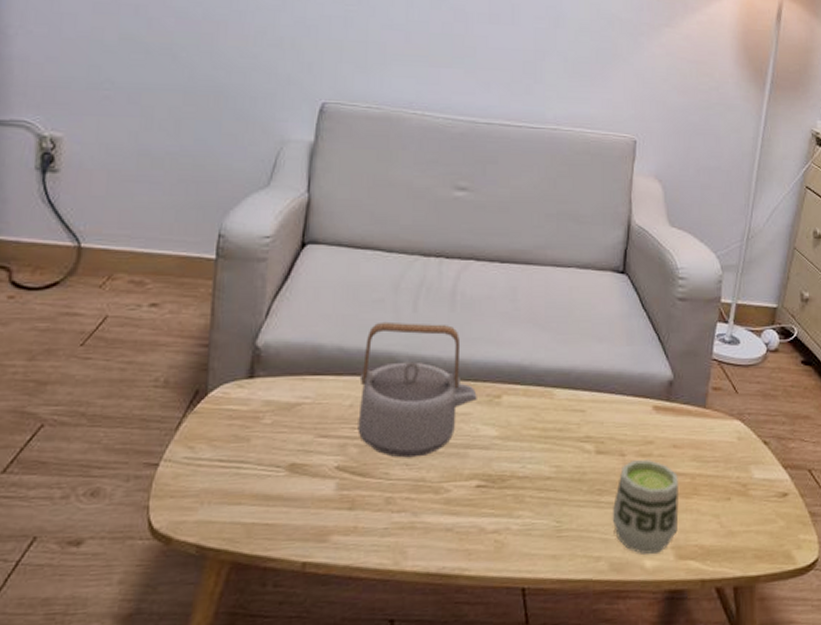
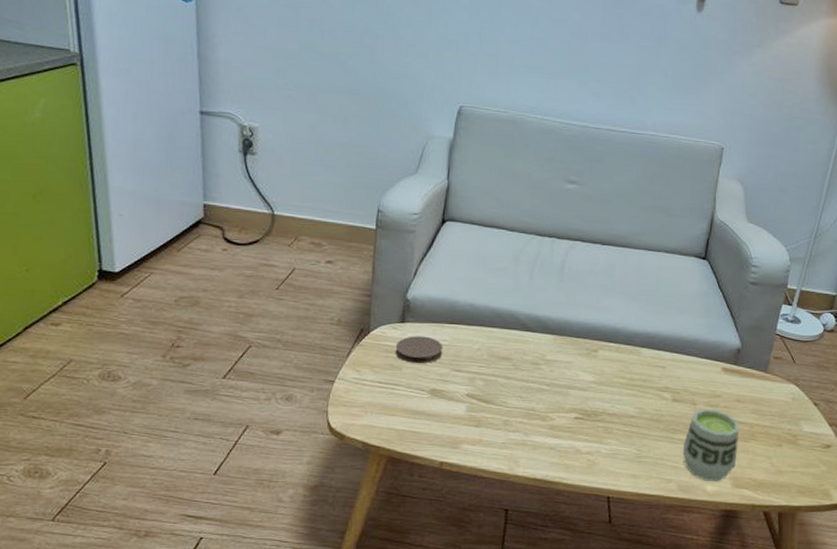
coaster: none [241,394,305,432] -> present [395,336,443,364]
teapot: present [358,321,477,458] -> none [483,286,578,392]

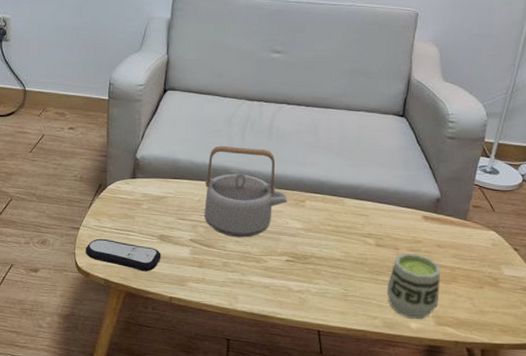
remote control: none [340,393,432,432] -> present [85,238,161,272]
coaster: present [395,336,443,364] -> none [128,189,169,214]
teapot: none [483,286,578,392] -> present [204,145,287,238]

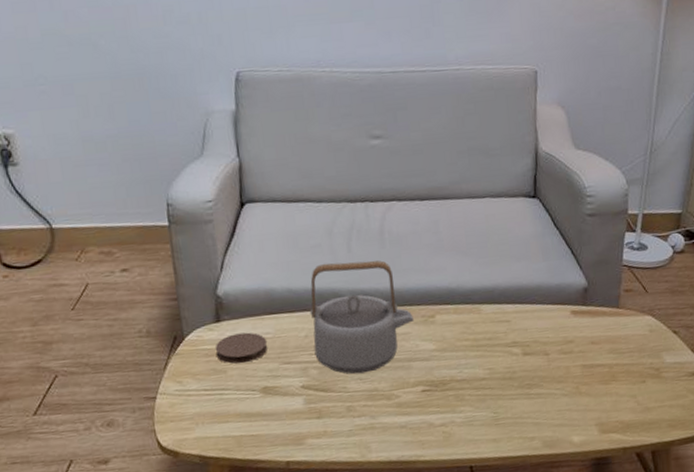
remote control: present [85,238,161,272] -> none [167,404,269,437]
coaster: none [128,189,169,214] -> present [215,332,268,364]
cup: present [386,253,441,319] -> none [541,356,600,432]

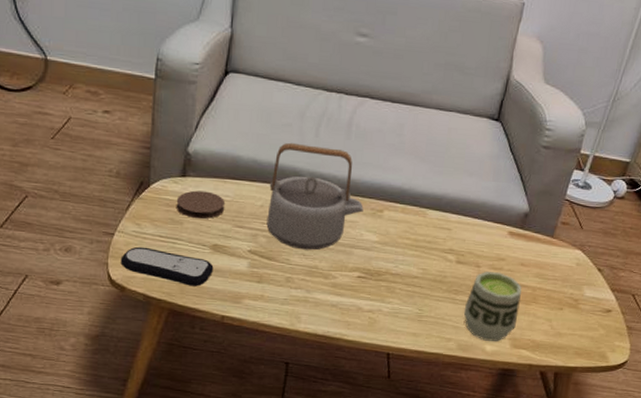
remote control: none [167,404,269,437] -> present [120,246,214,287]
cup: none [541,356,600,432] -> present [463,272,522,341]

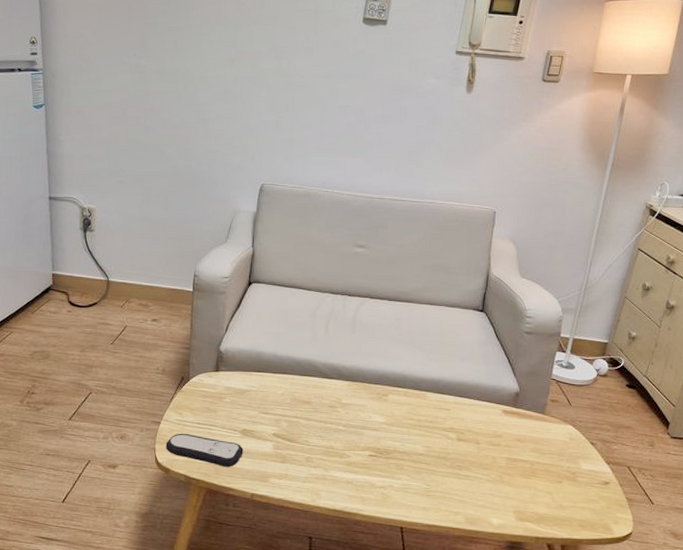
coaster: present [176,190,226,219] -> none [211,383,252,408]
teapot: present [266,142,364,250] -> none [287,338,370,432]
cup: present [463,272,522,341] -> none [468,448,521,515]

